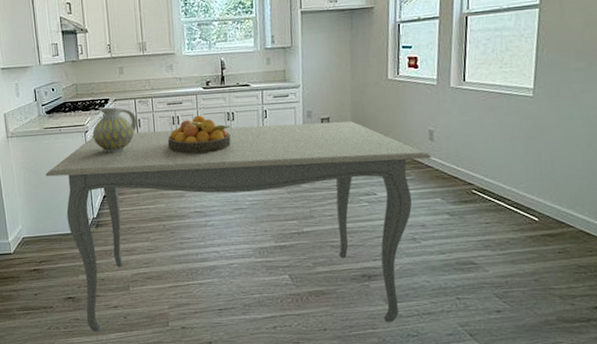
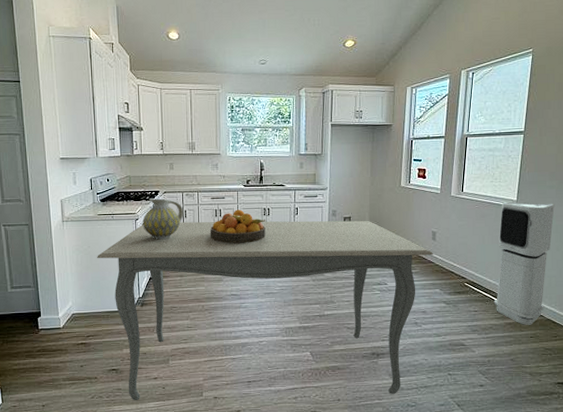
air purifier: none [509,89,583,238] -> present [493,202,555,325]

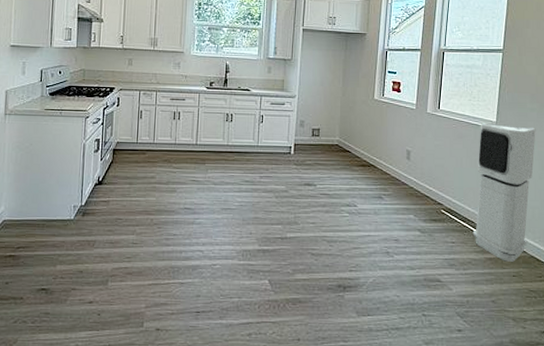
dining table: present [97,220,433,400] -> none [38,123,407,336]
pitcher: present [142,198,184,239] -> none [93,95,139,141]
fruit bowl: present [210,209,266,243] -> none [165,113,228,151]

